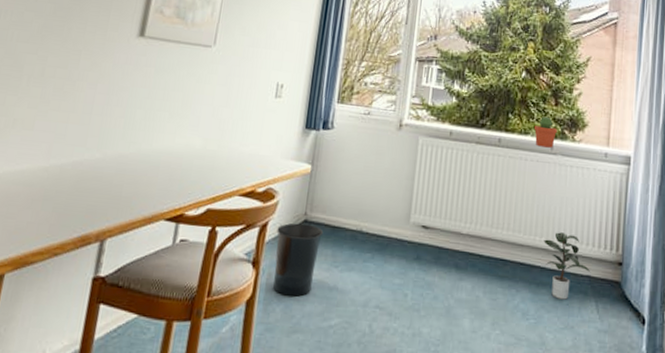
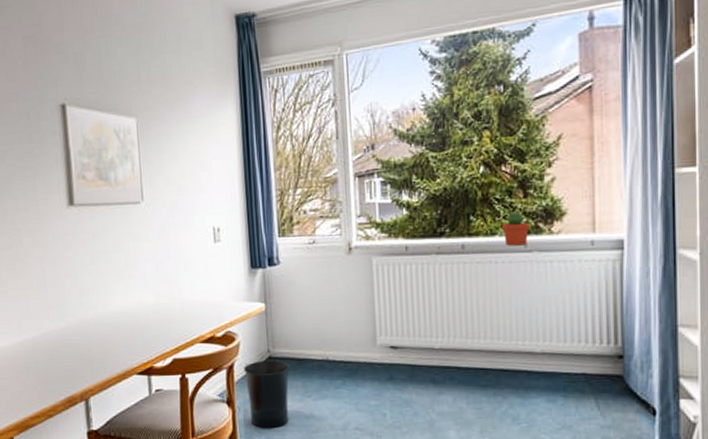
potted plant: present [544,232,590,300] -> none [528,333,585,401]

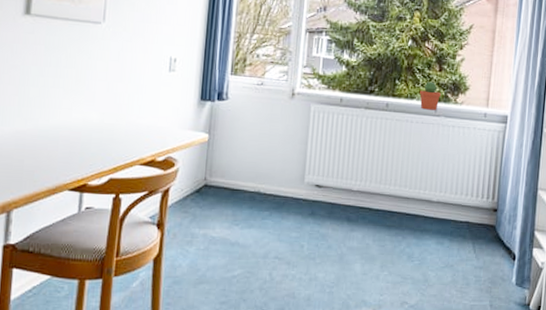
waste bin: present [244,360,289,428] -> none [178,187,222,253]

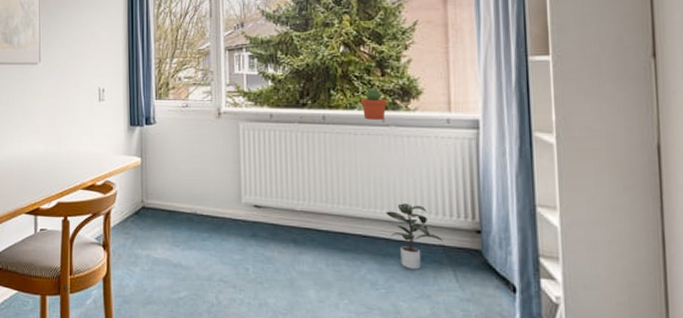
potted plant: none [427,185,469,243] -> present [386,203,443,270]

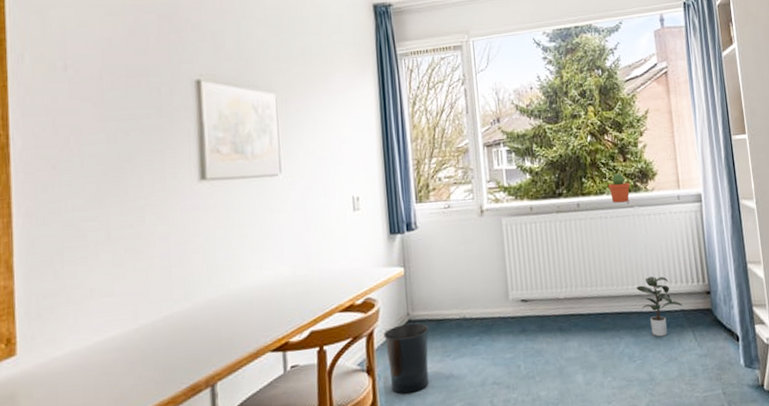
waste bin: none [119,209,160,273] -> present [383,323,429,394]

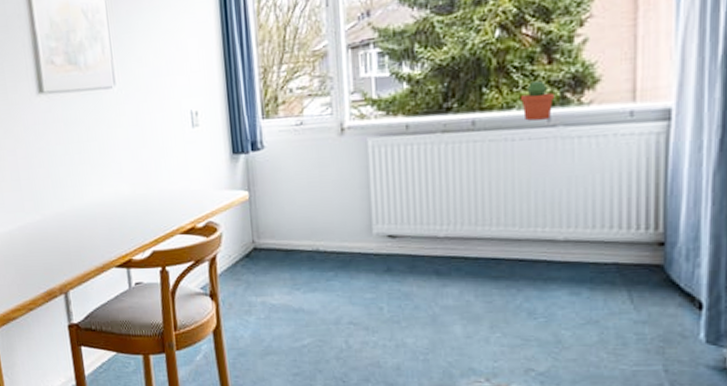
waste bin: present [383,323,429,394] -> none [227,251,276,322]
potted plant: present [636,276,683,337] -> none [548,218,617,293]

